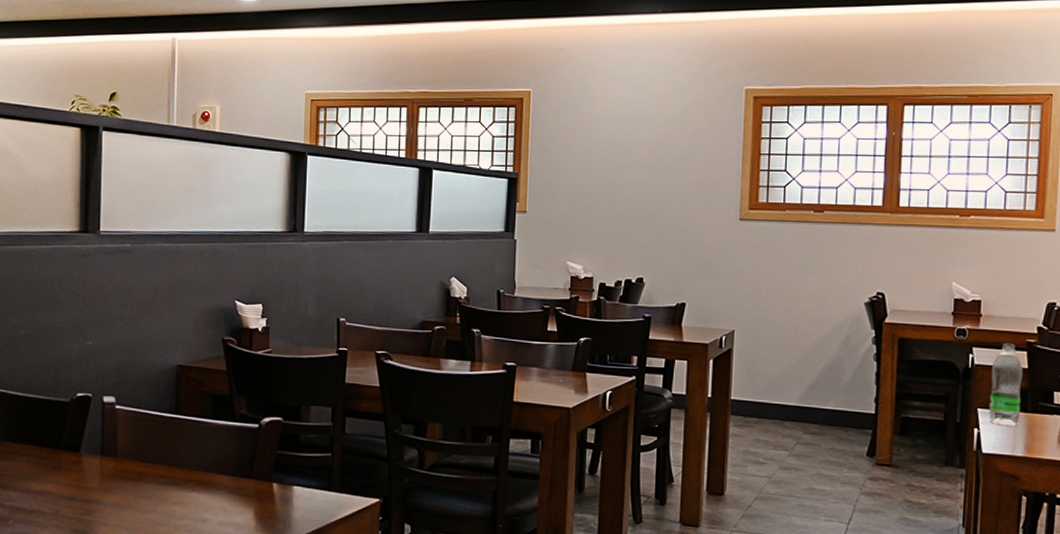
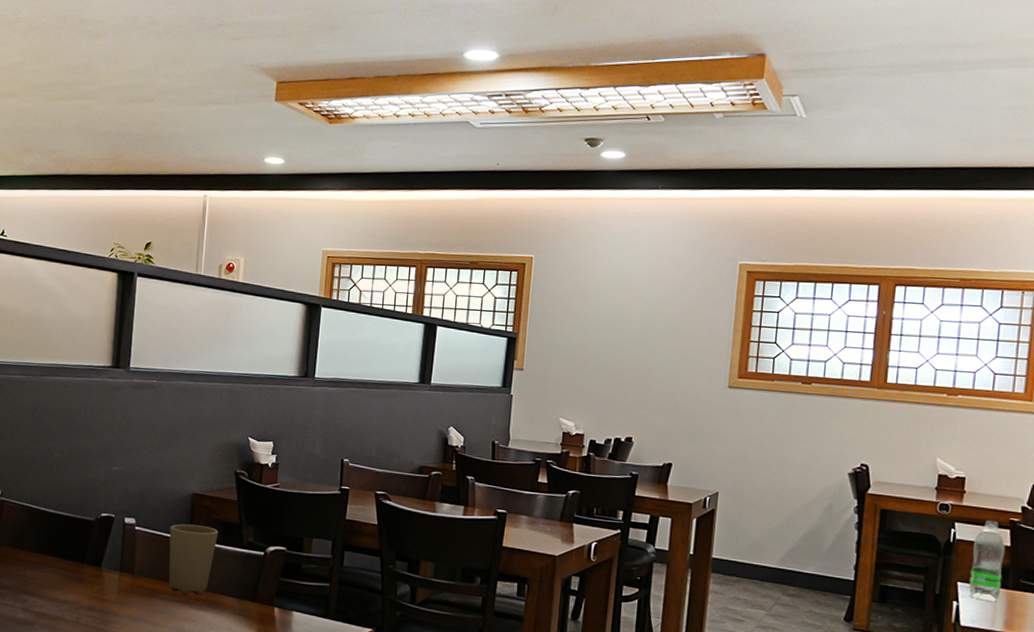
cup: none [154,399,208,477] -> present [169,524,219,595]

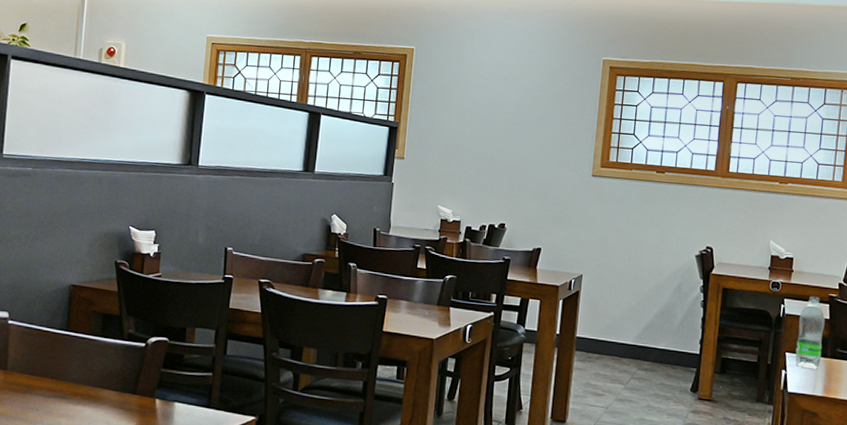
cup: present [169,524,219,595] -> none [44,316,98,390]

